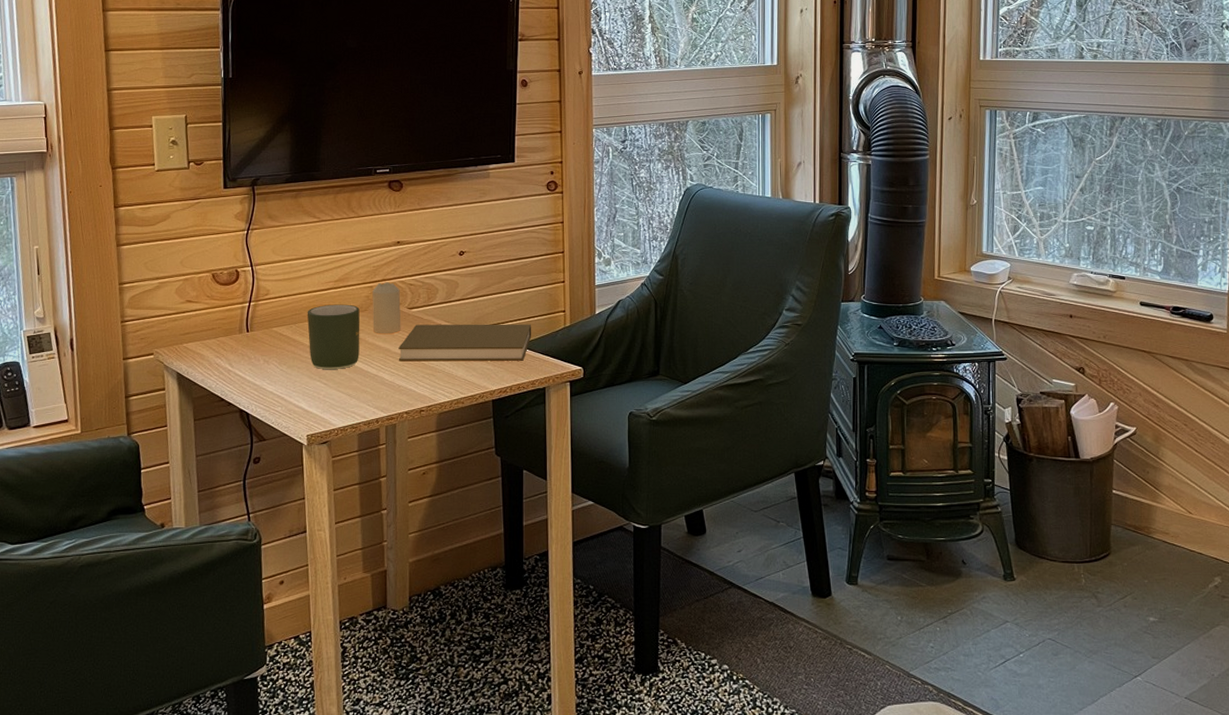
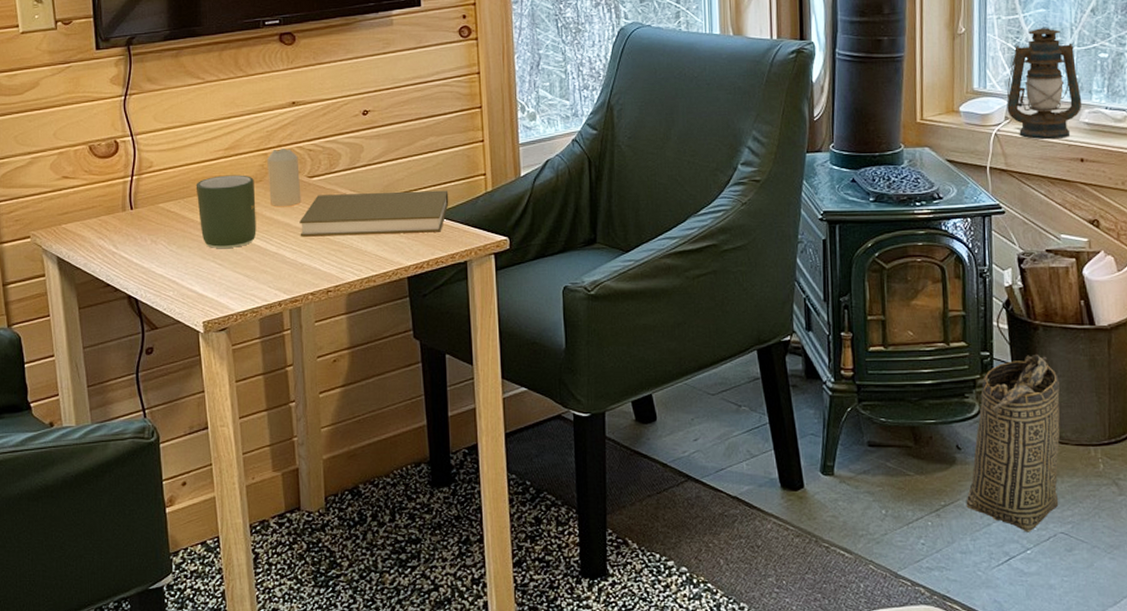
basket: none [969,482,1050,638] -> present [966,354,1060,533]
lantern: none [1010,202,1072,298] -> present [1006,26,1082,140]

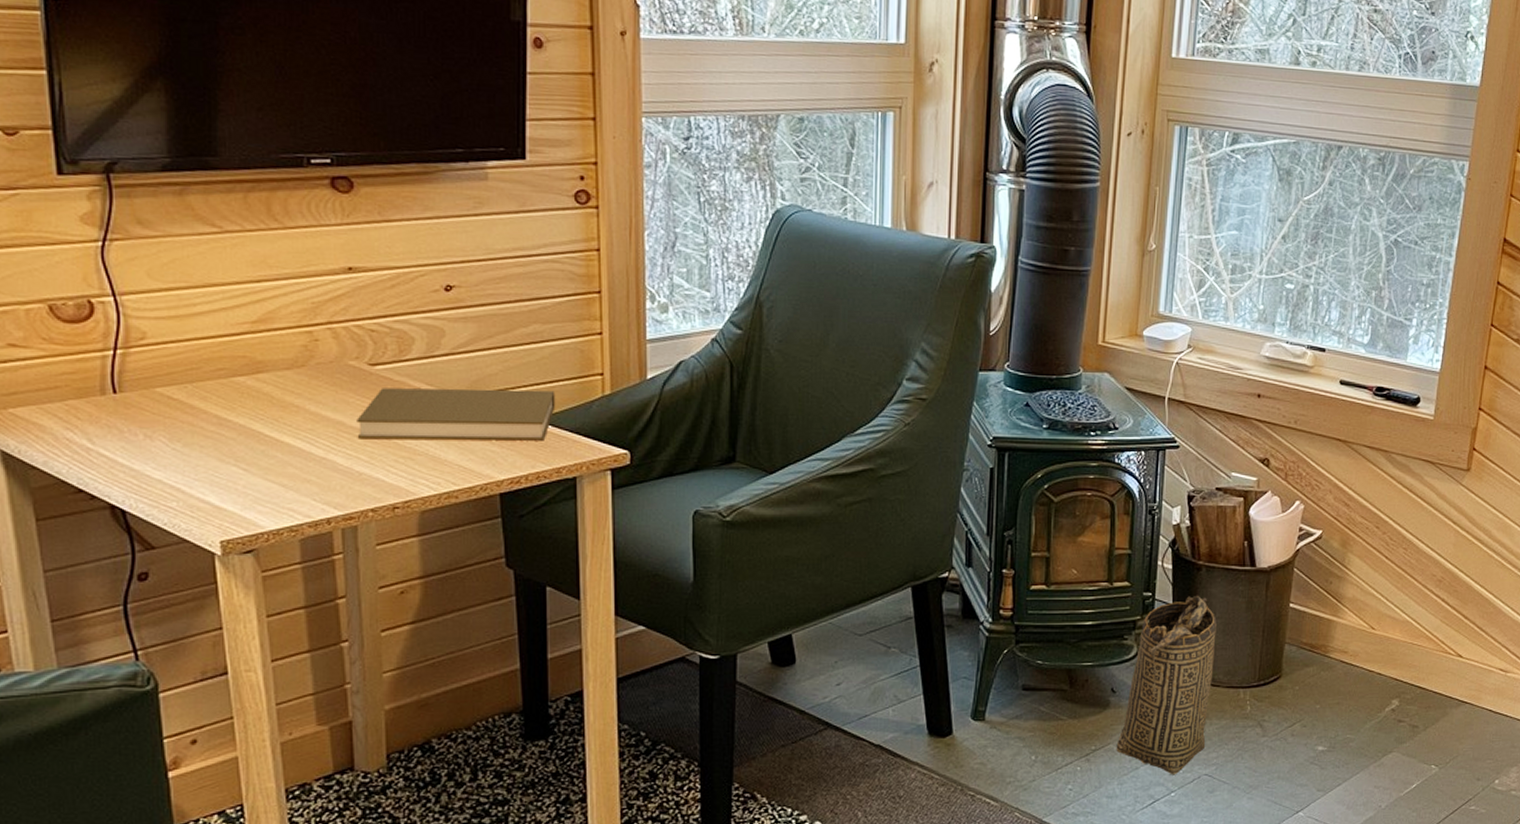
mug: present [195,175,256,249] -> none [209,355,297,450]
candle: present [267,148,301,207] -> none [312,326,360,401]
lantern: present [1006,26,1082,140] -> none [1190,250,1265,373]

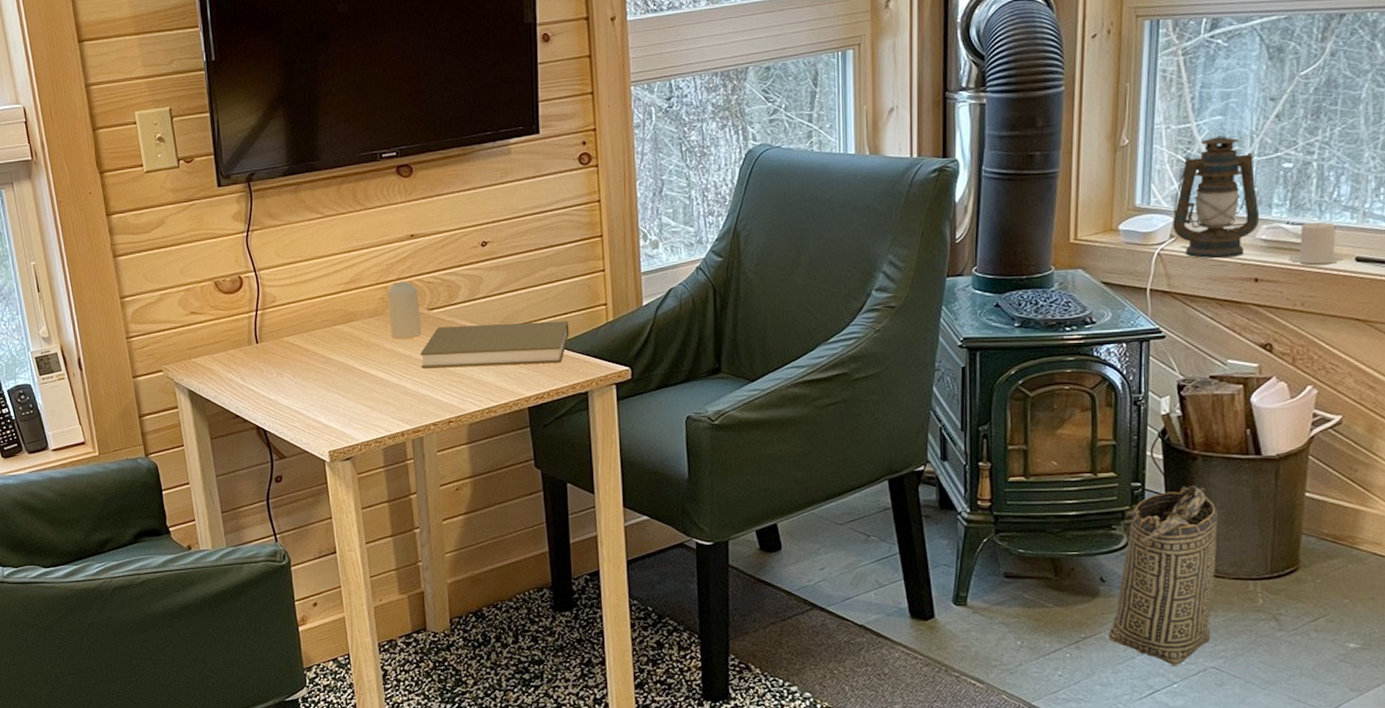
candle: none [312,326,360,401] -> present [387,281,422,340]
lantern: none [1190,250,1265,373] -> present [1173,135,1260,259]
candle: none [1287,343,1332,386] -> present [1289,221,1345,266]

